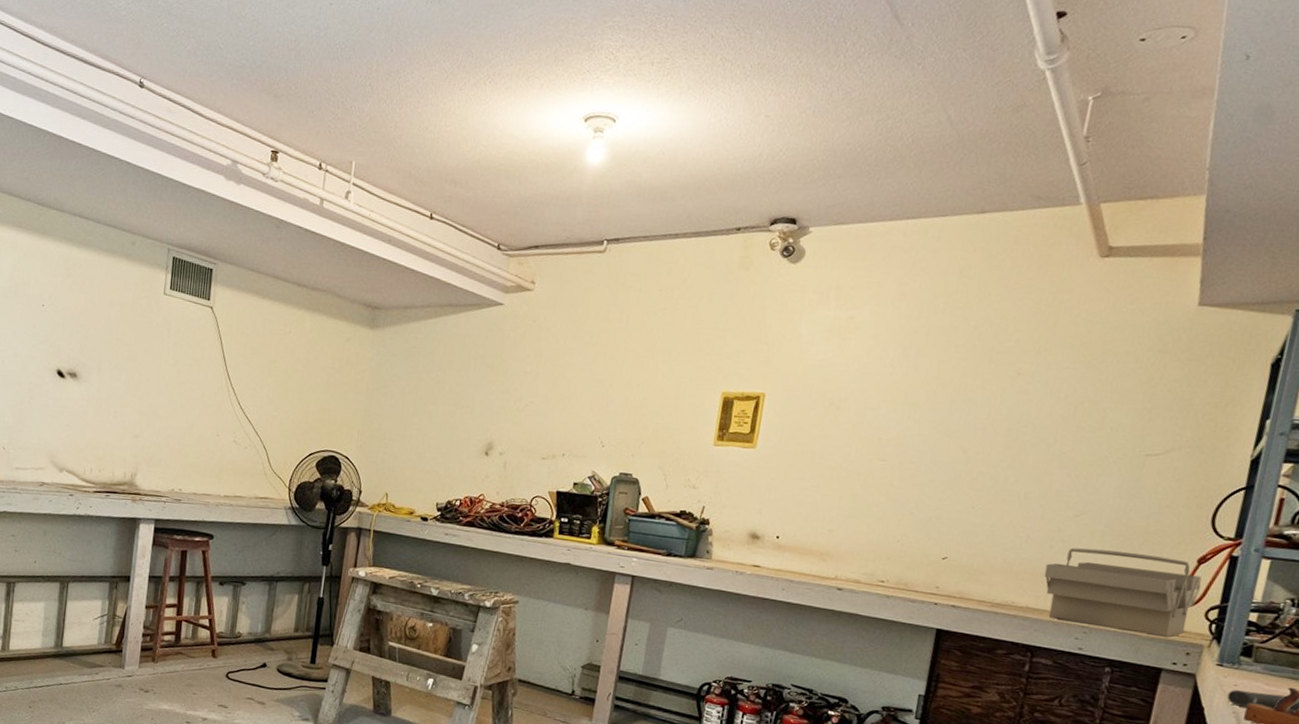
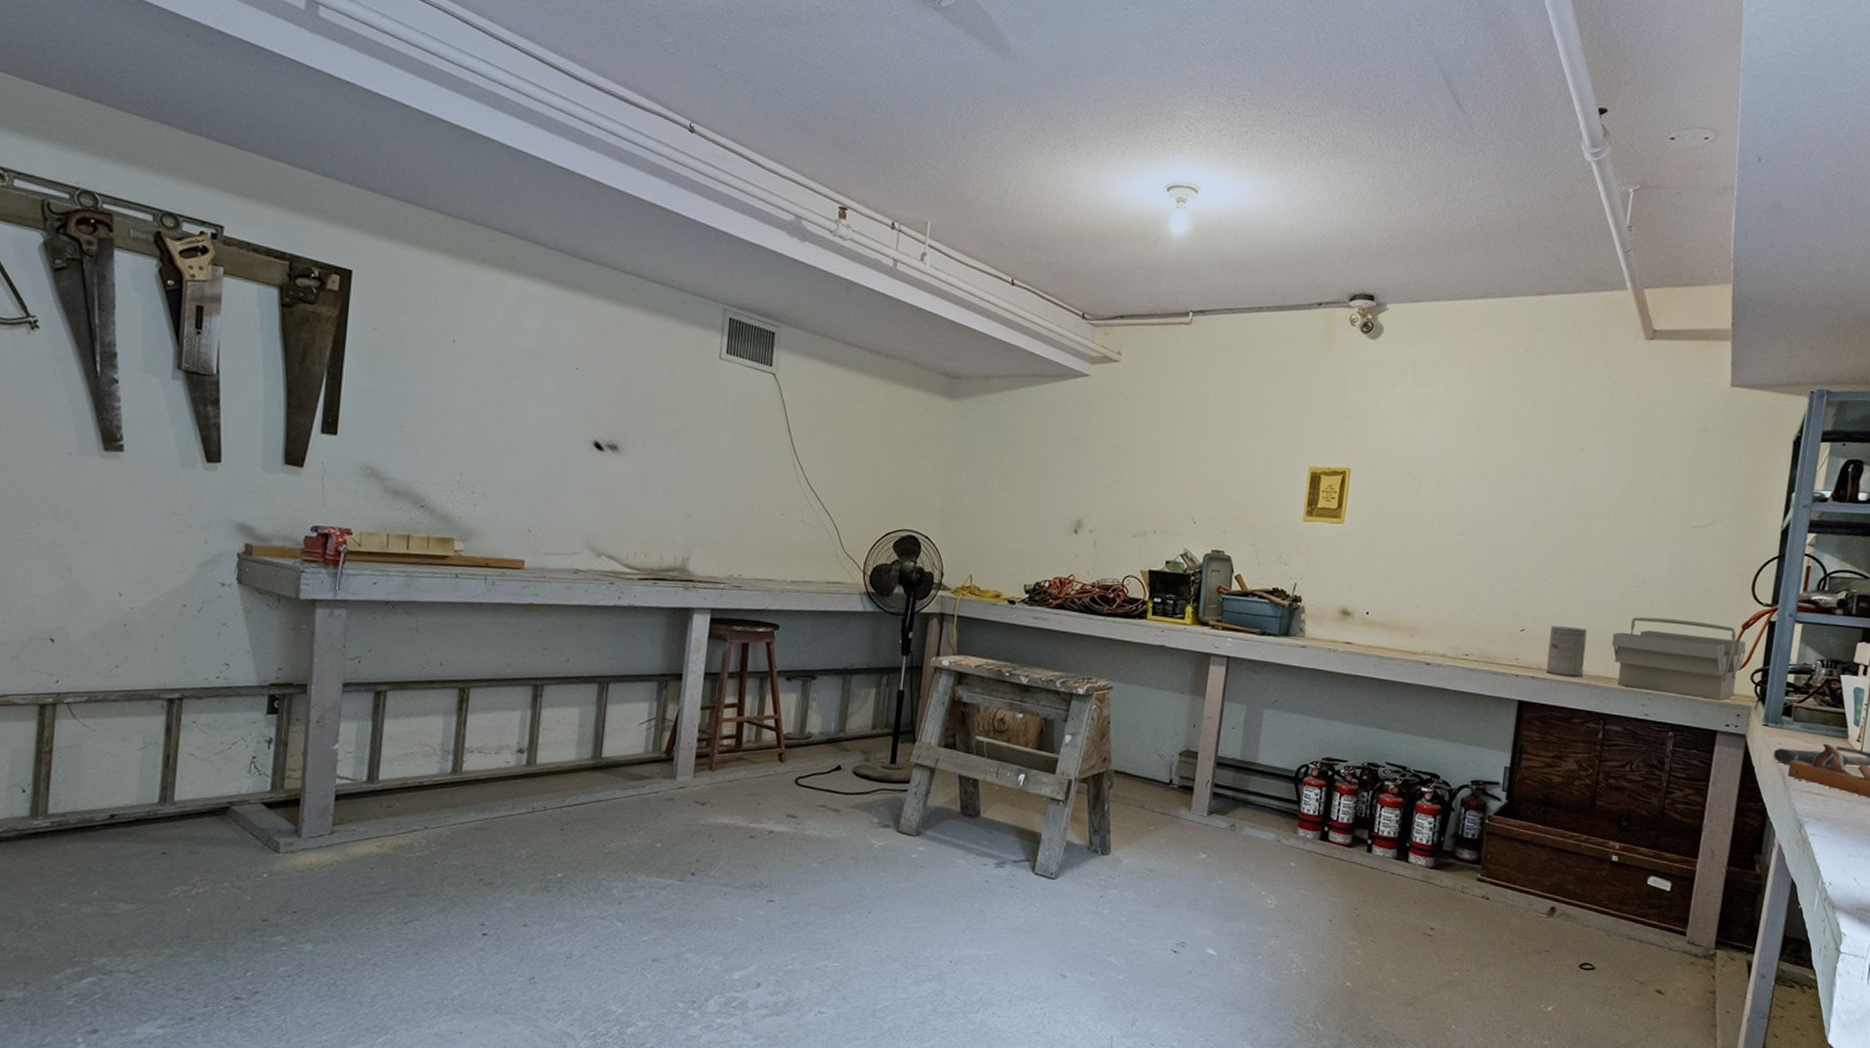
paint can: none [969,554,1018,609] -> present [1546,625,1588,678]

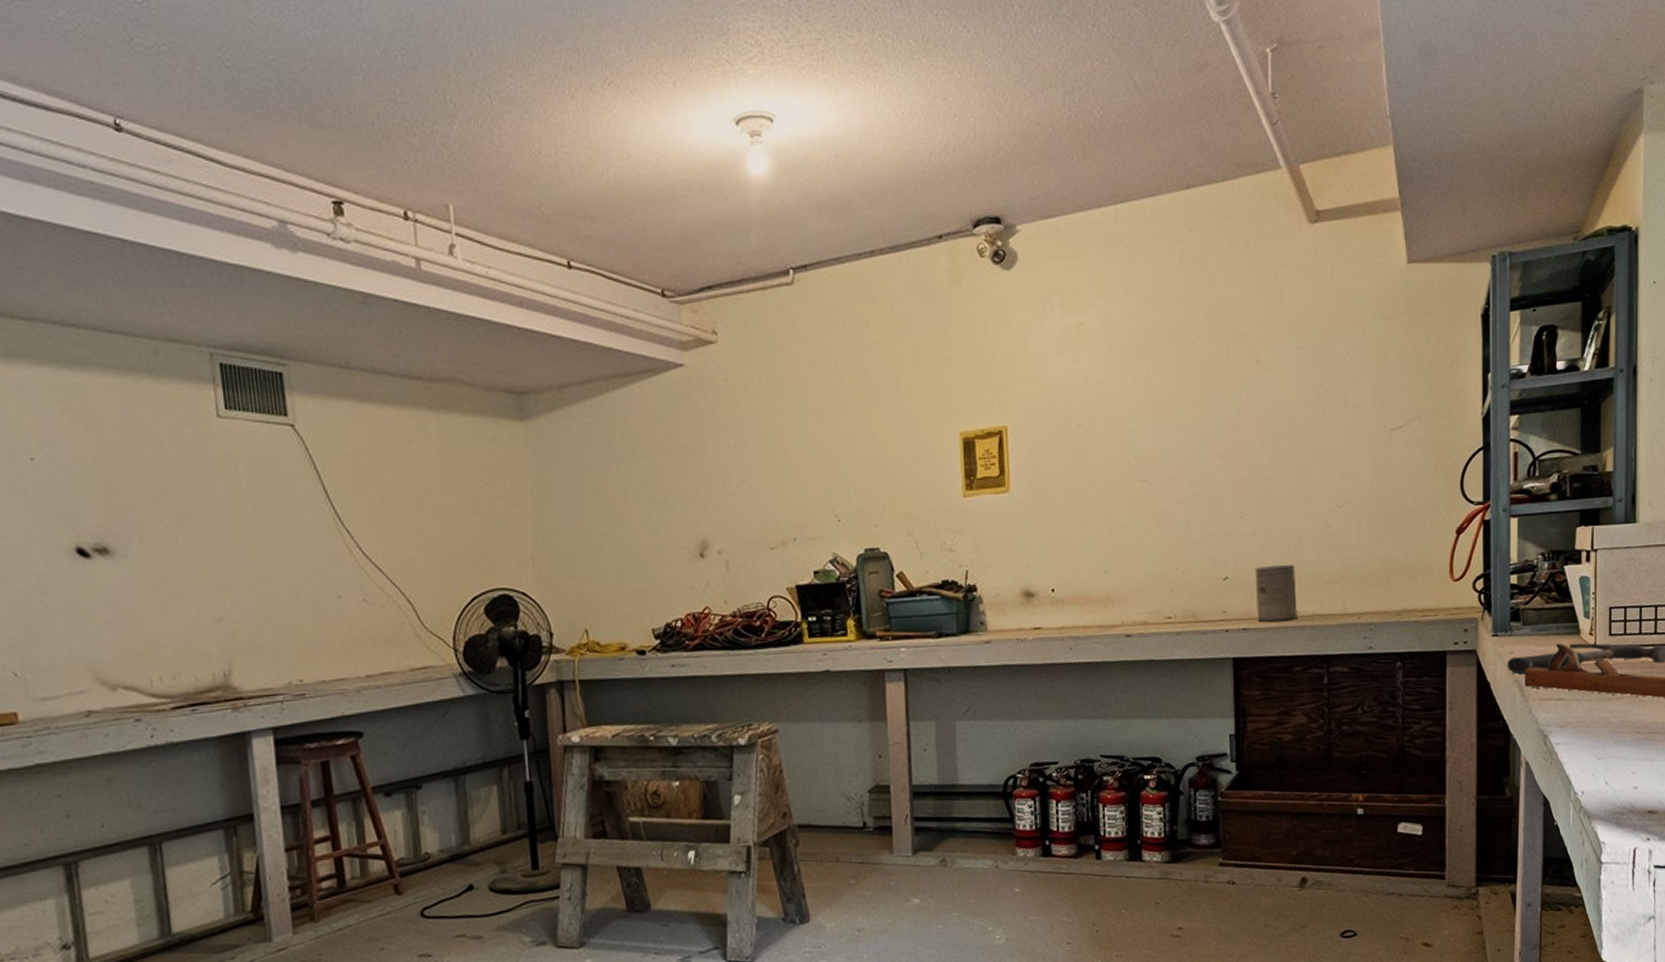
tool box: present [1611,617,1746,701] -> none [1322,533,1464,622]

